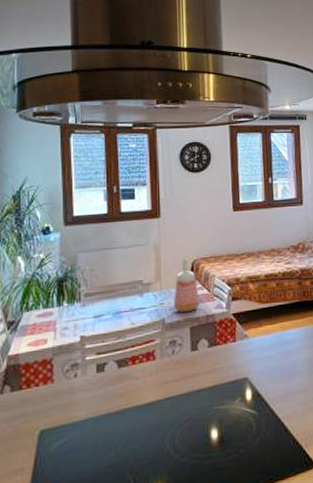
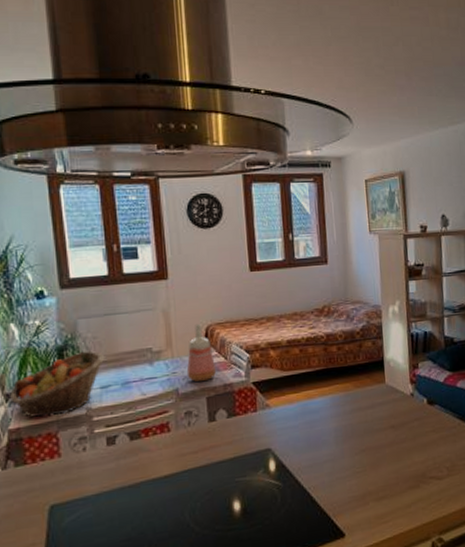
fruit basket: none [12,282,100,345] -> present [10,351,105,418]

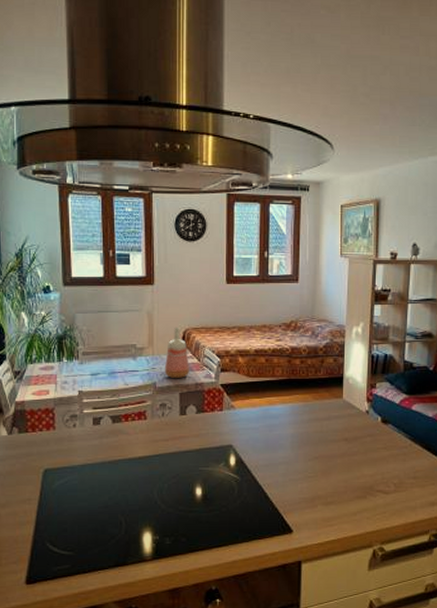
fruit basket: present [10,351,105,418] -> none [18,341,96,395]

